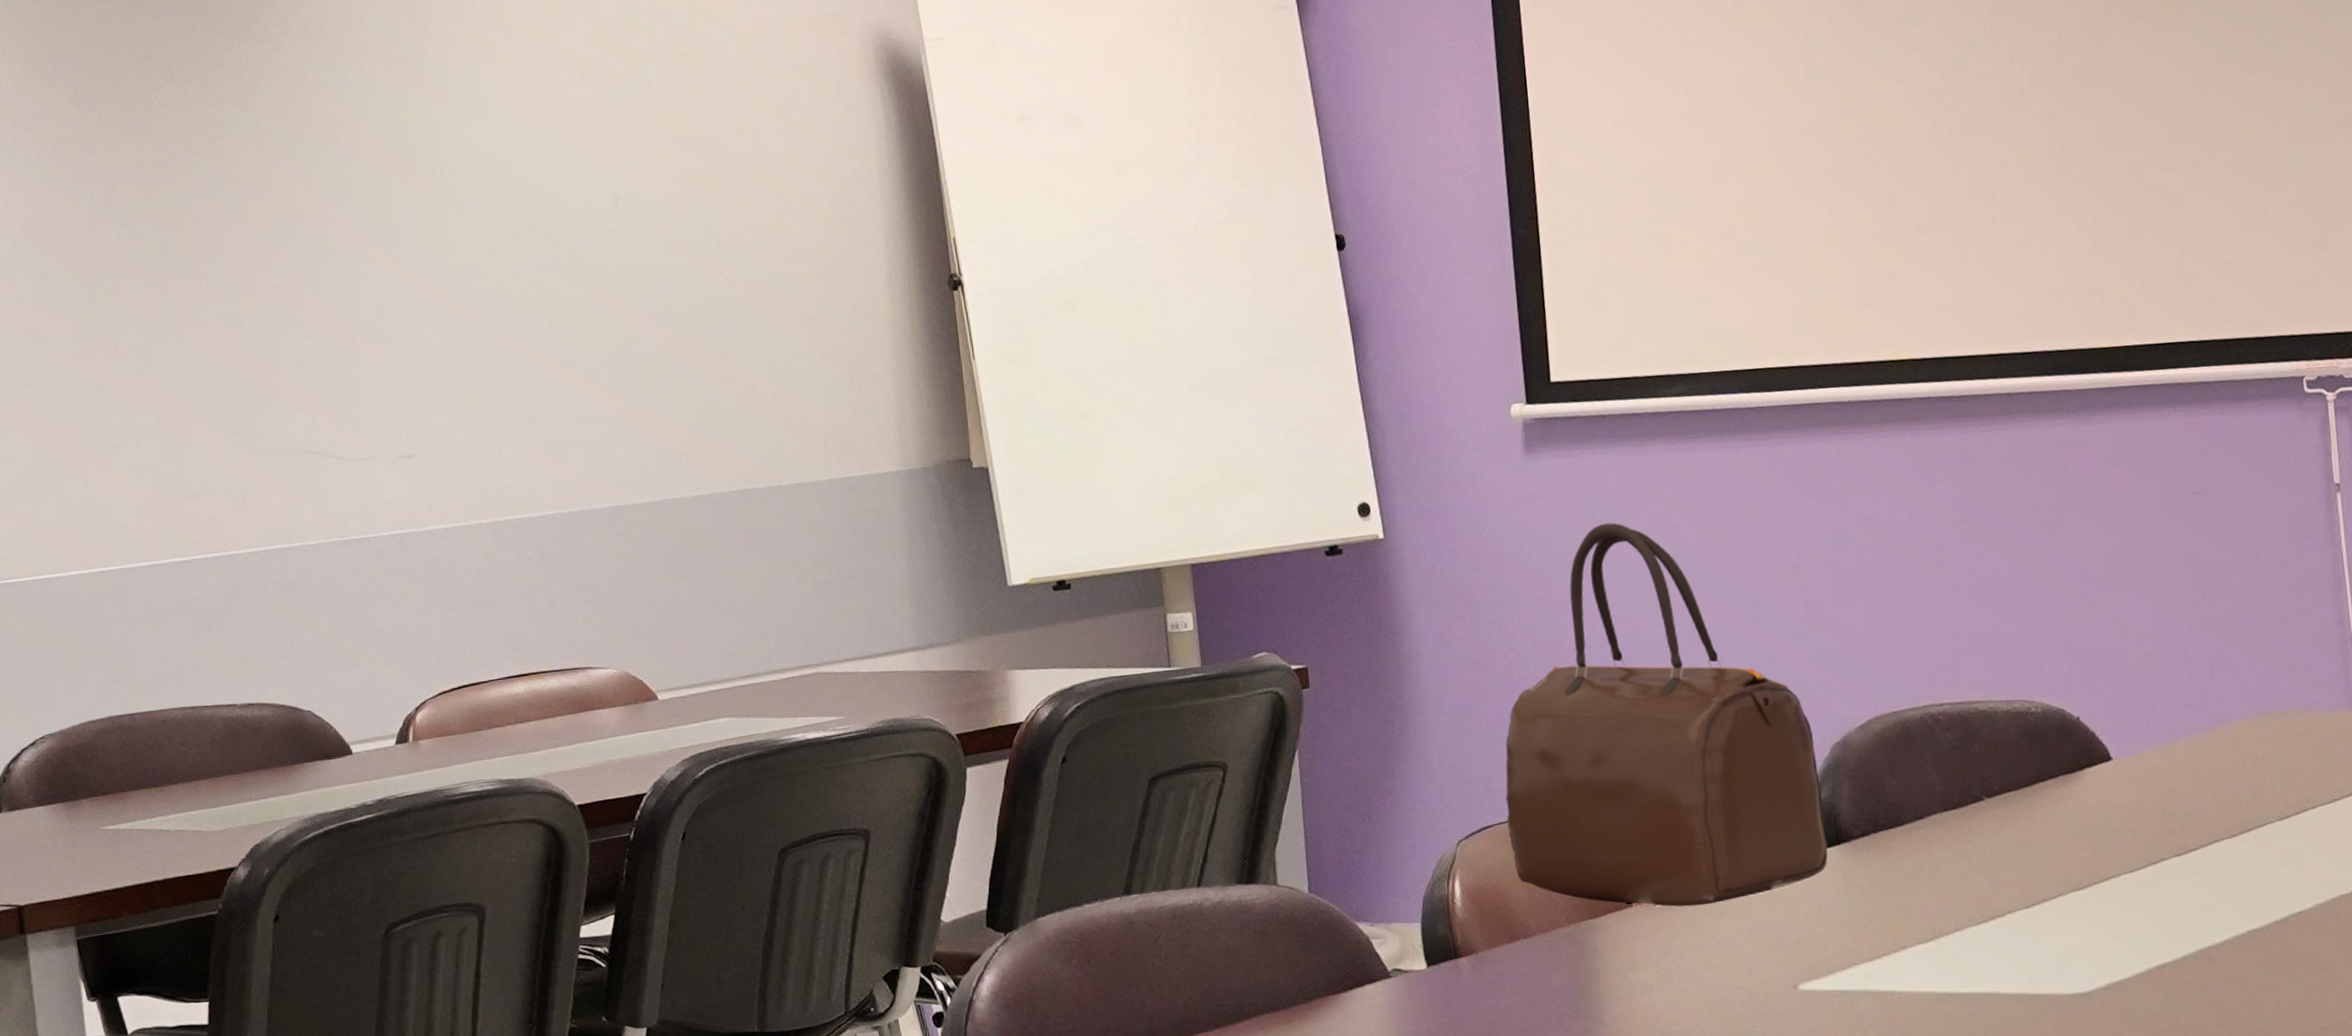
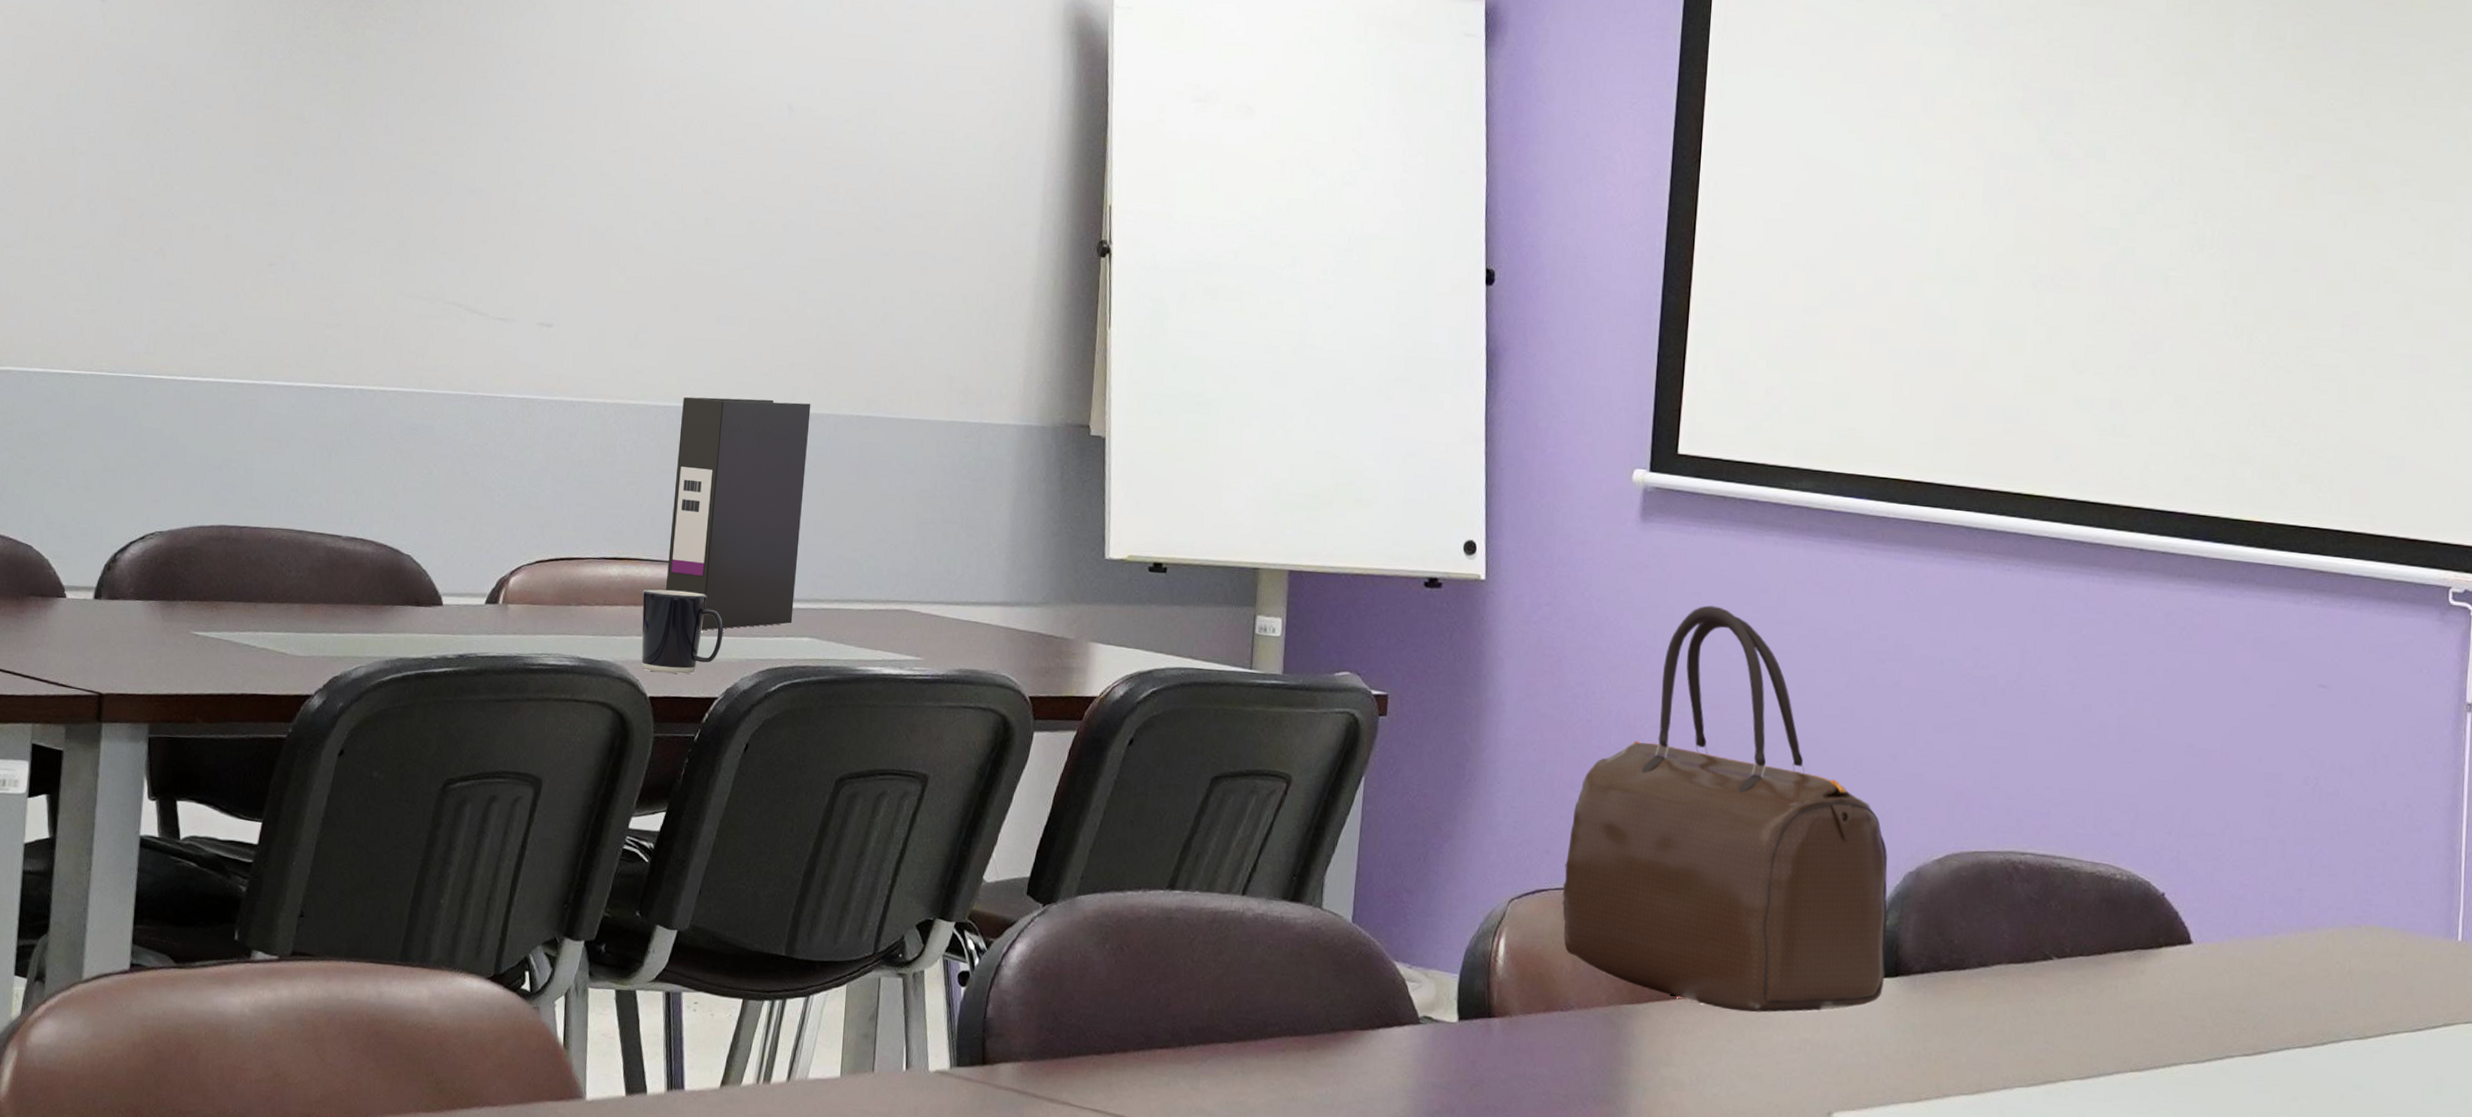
mug: none [553,693,642,780] -> present [641,588,724,674]
binder: none [559,487,708,730] -> present [666,396,811,630]

